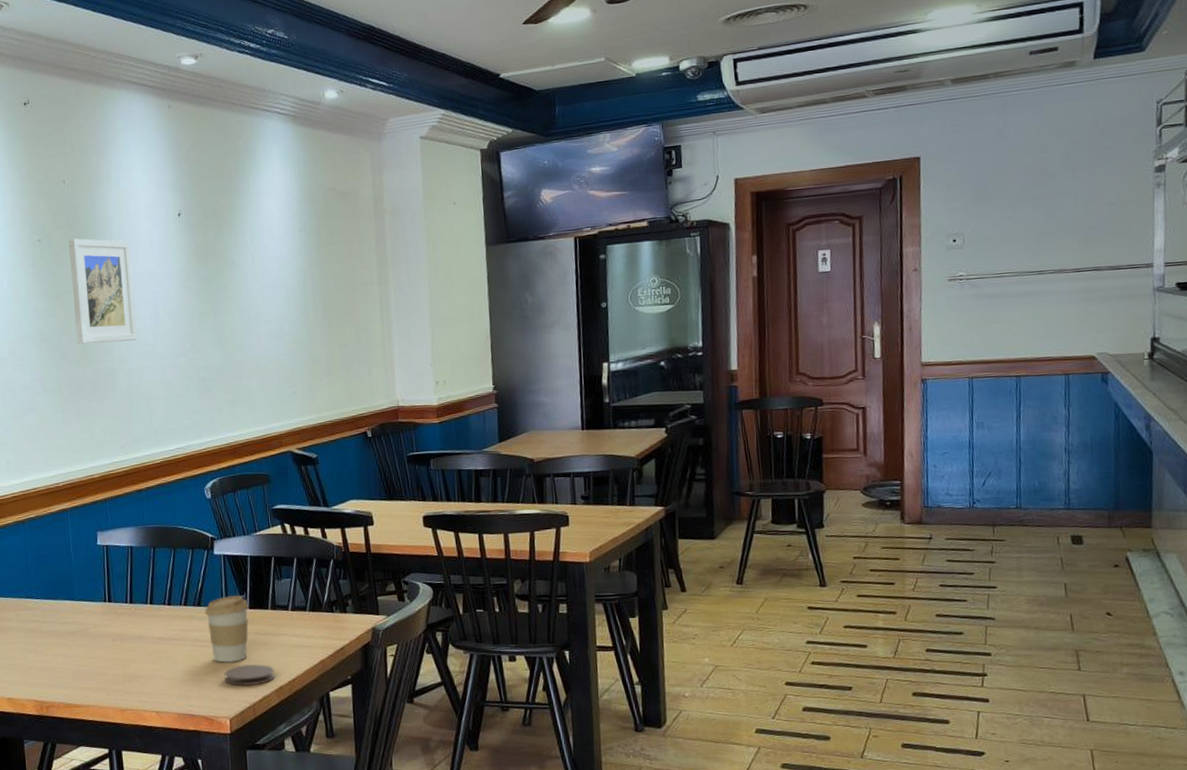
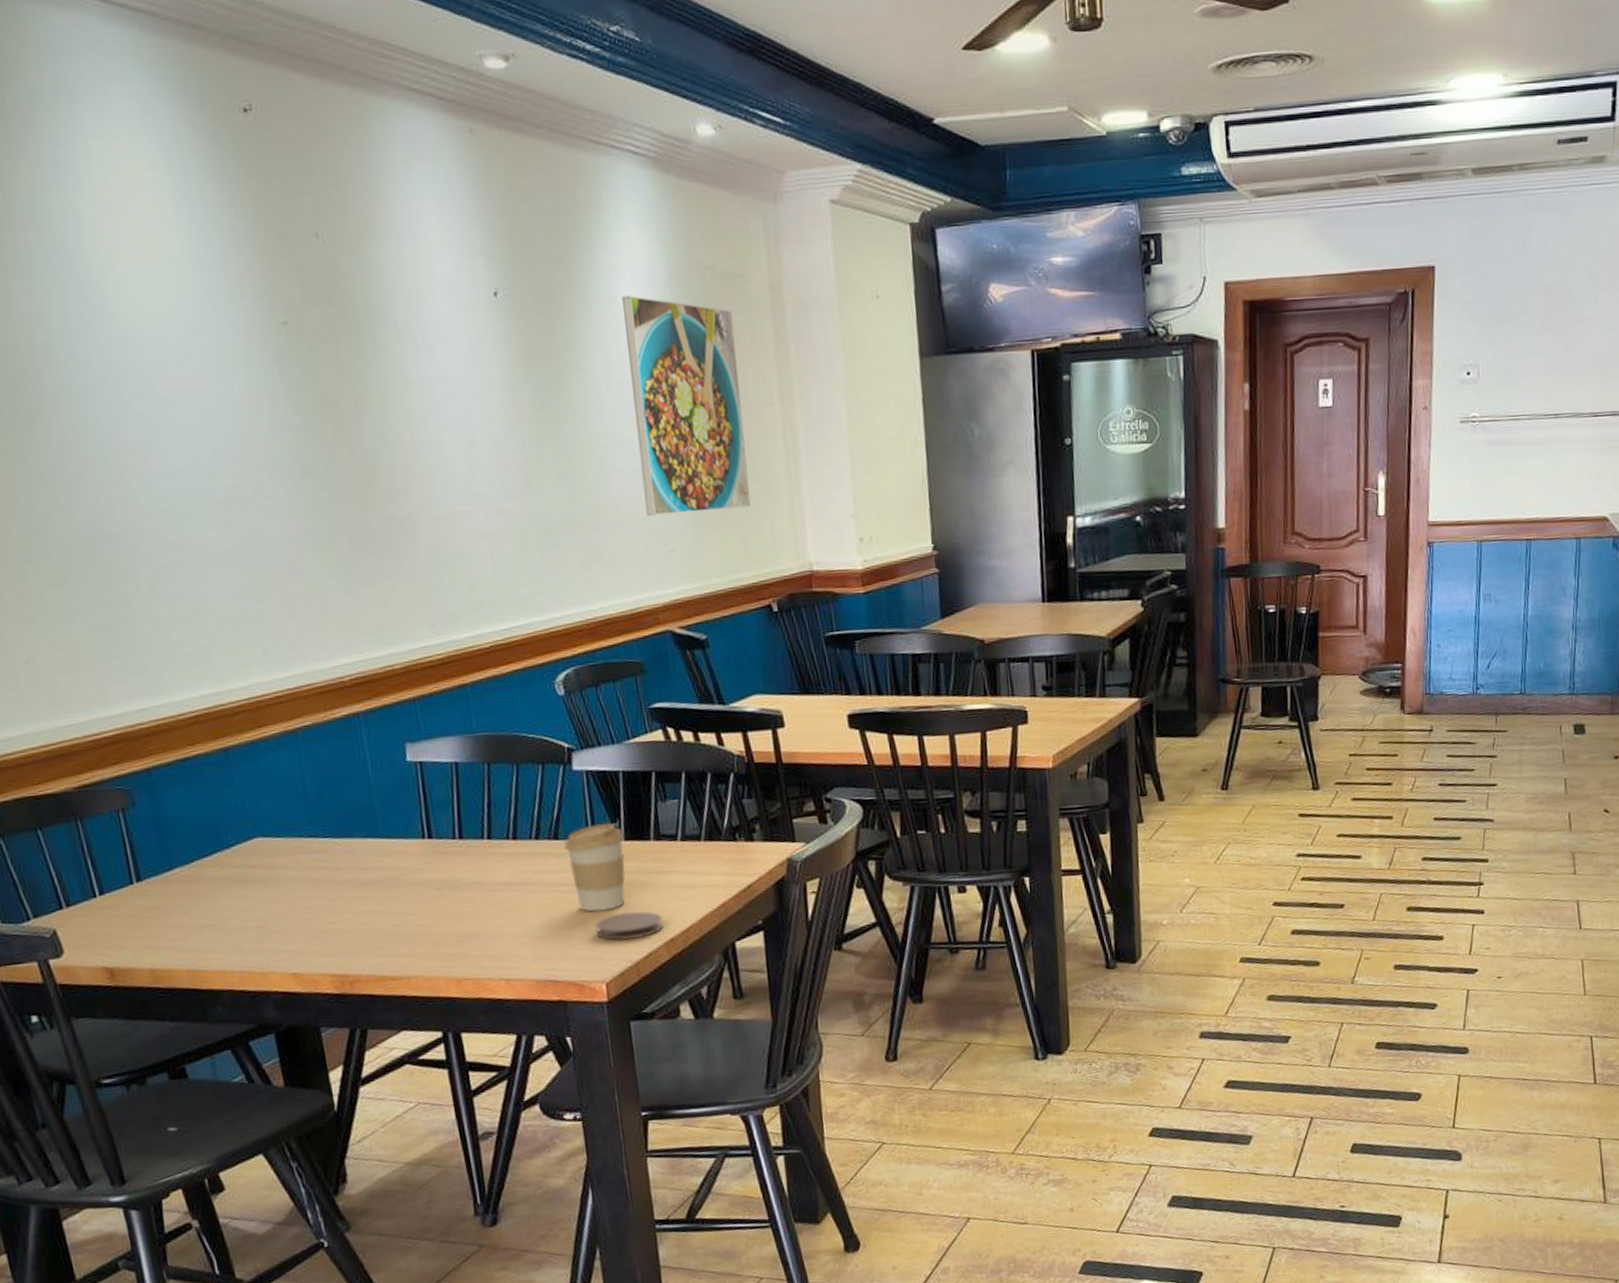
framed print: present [69,238,138,344] -> none [331,322,445,478]
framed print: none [267,211,354,368] -> present [622,295,751,517]

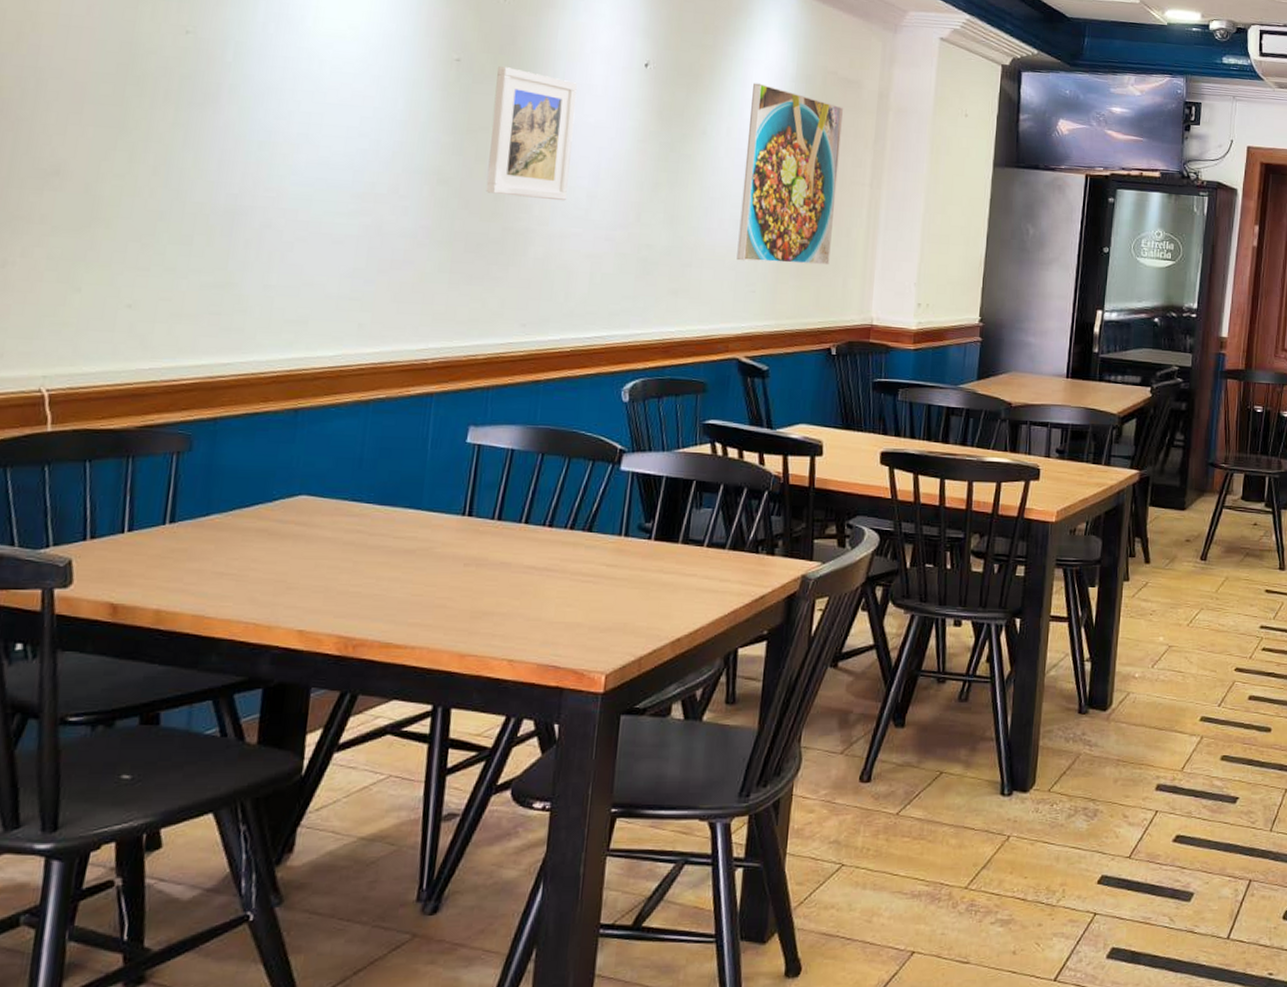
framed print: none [331,322,445,478] -> present [485,66,578,201]
coffee cup: present [564,823,626,912] -> none [595,522,654,604]
coaster: present [595,911,663,941] -> none [607,607,674,634]

